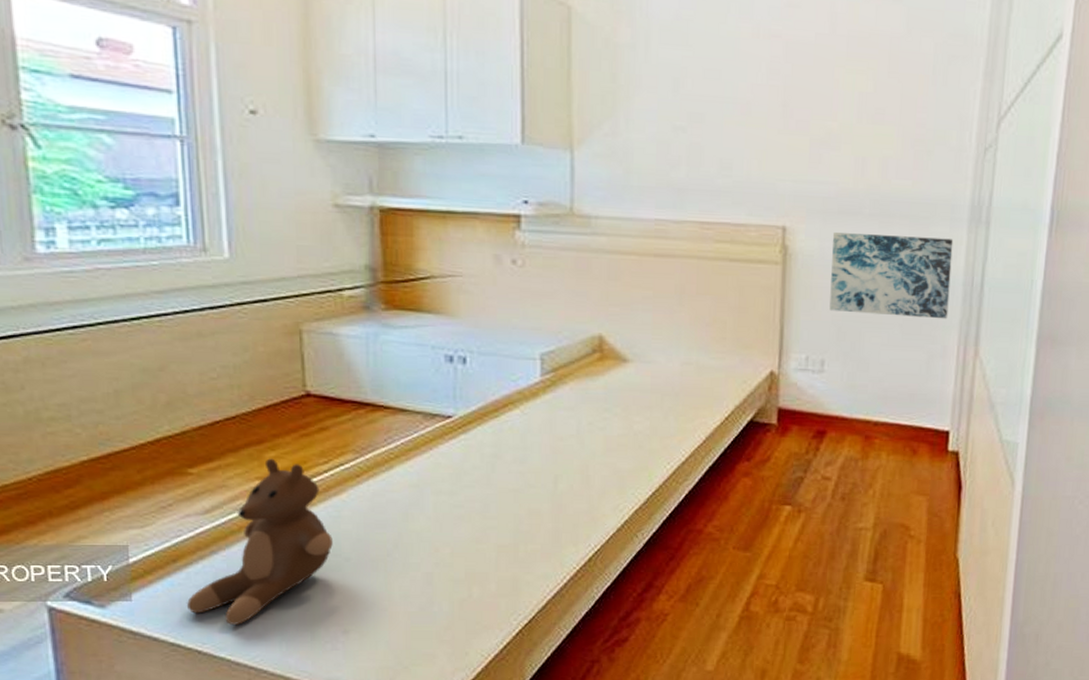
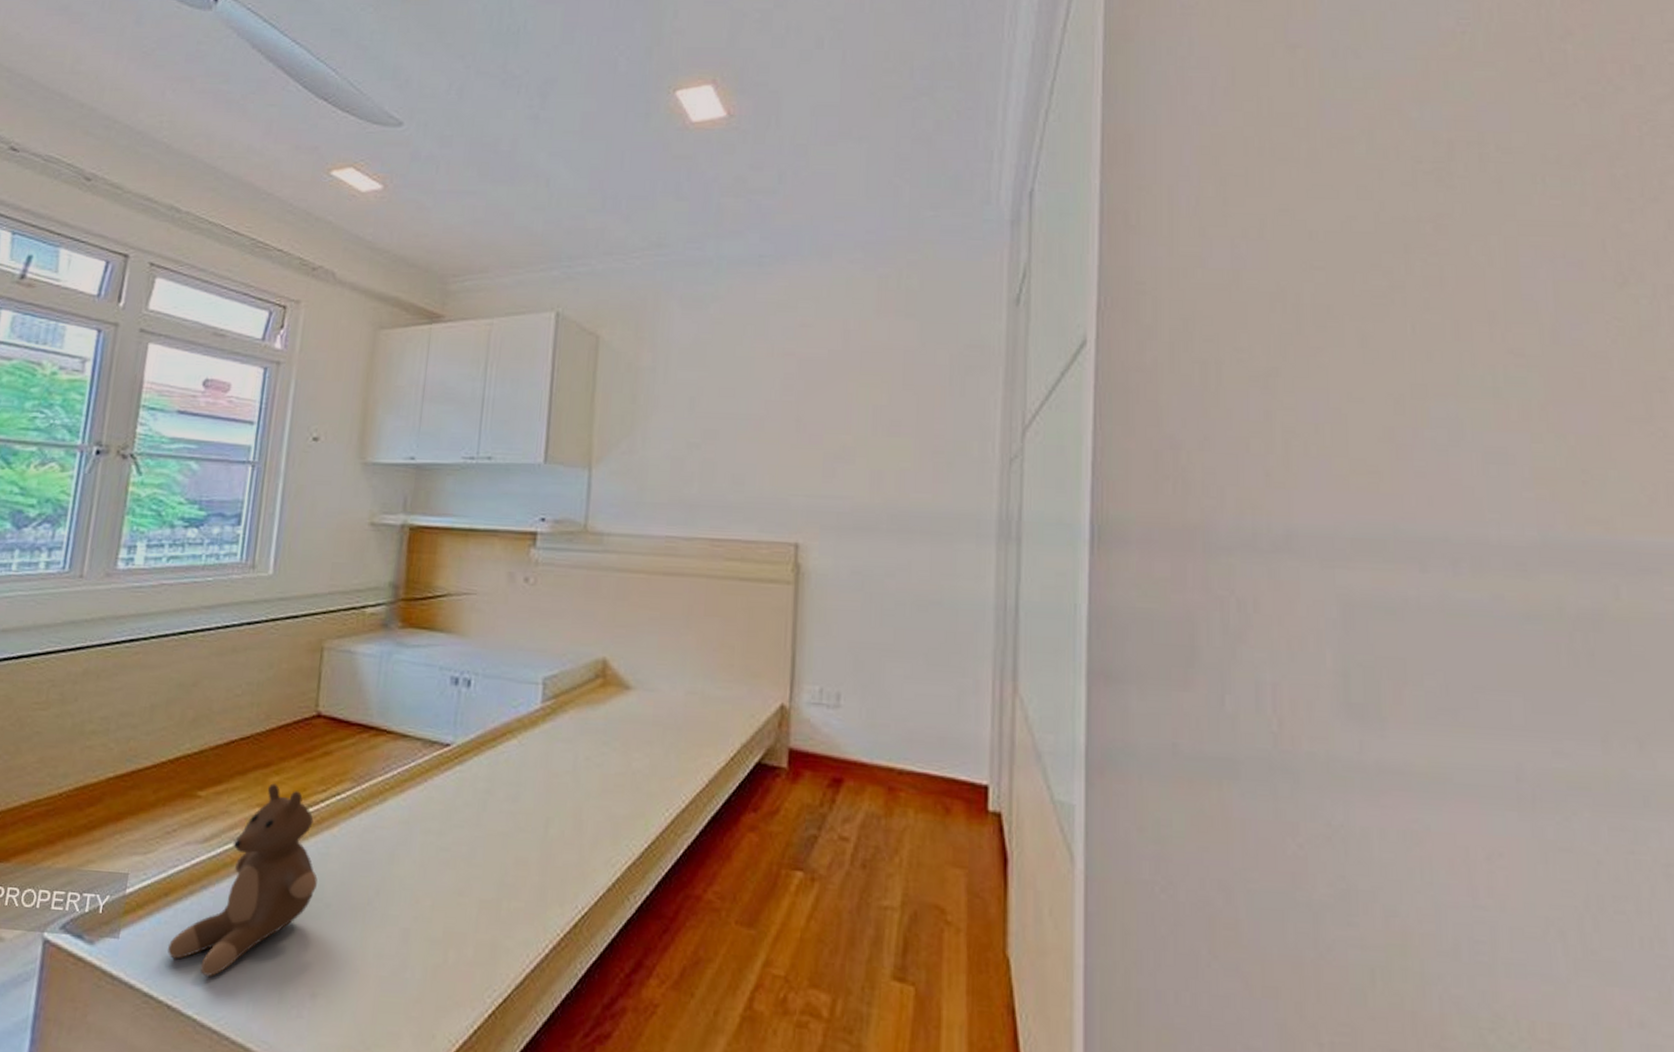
wall art: present [829,232,954,319] -> none [845,550,981,649]

